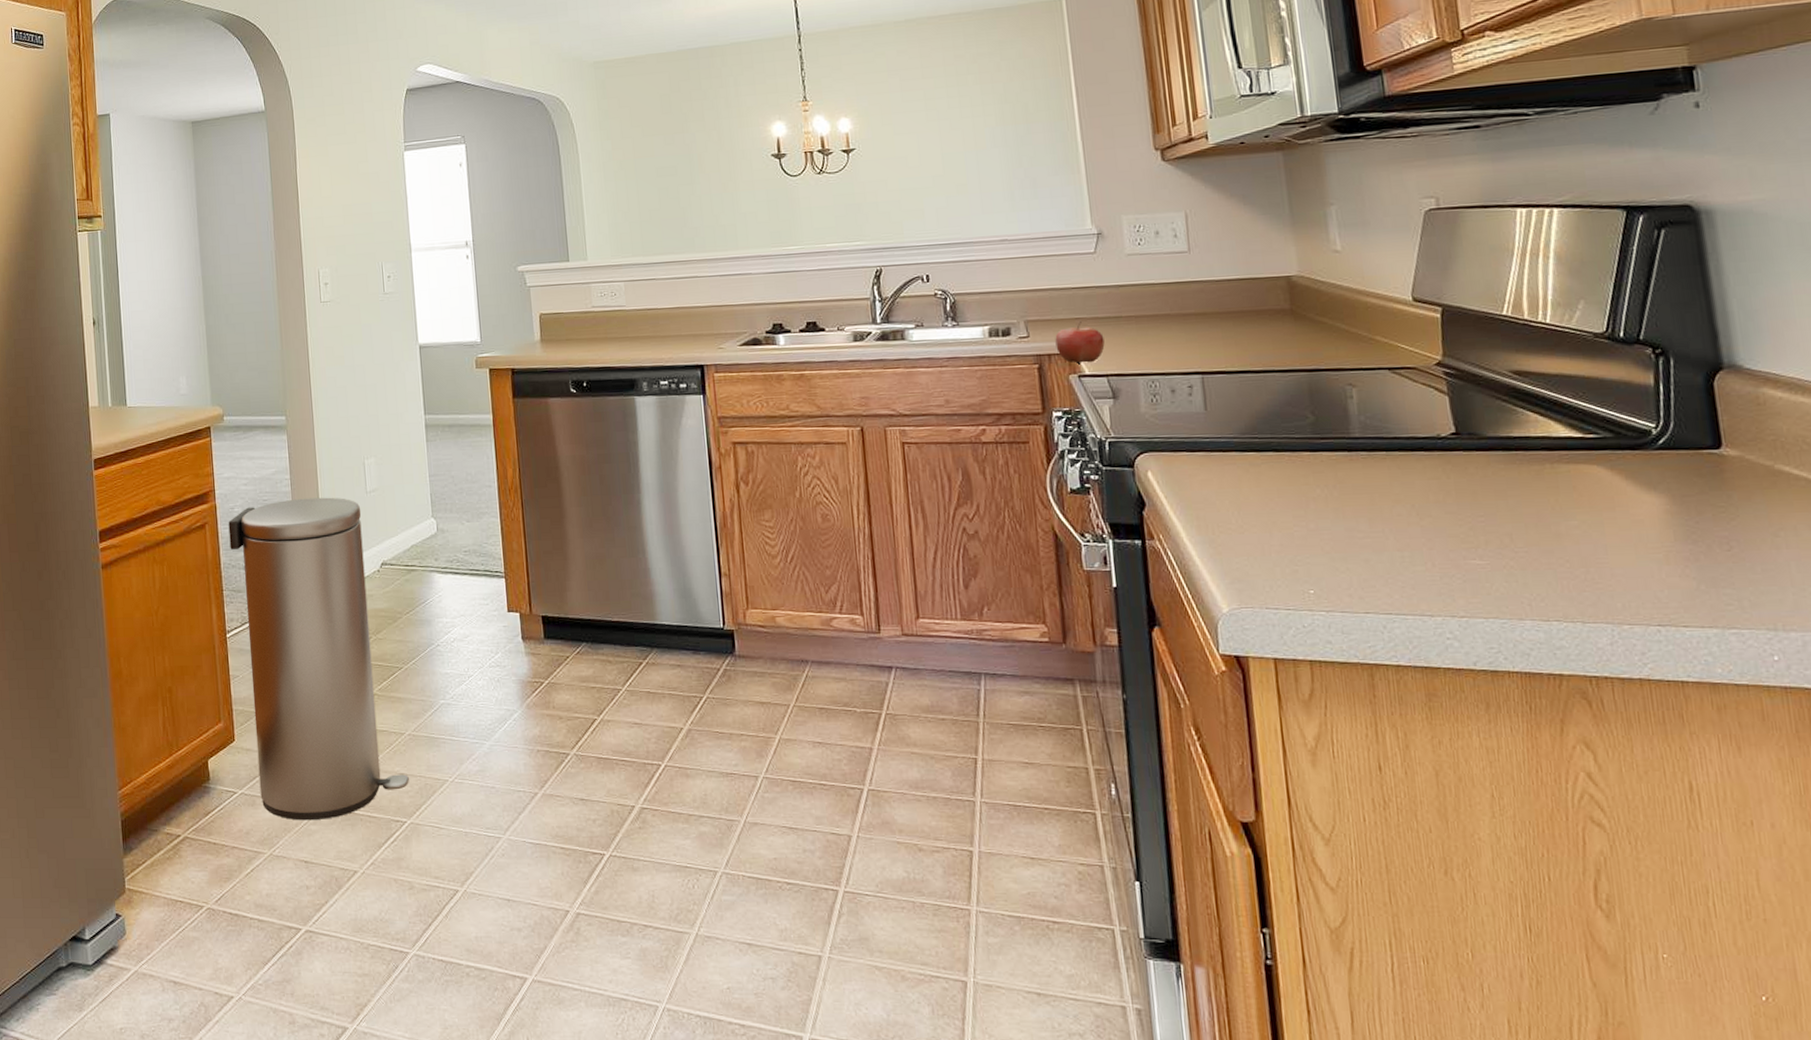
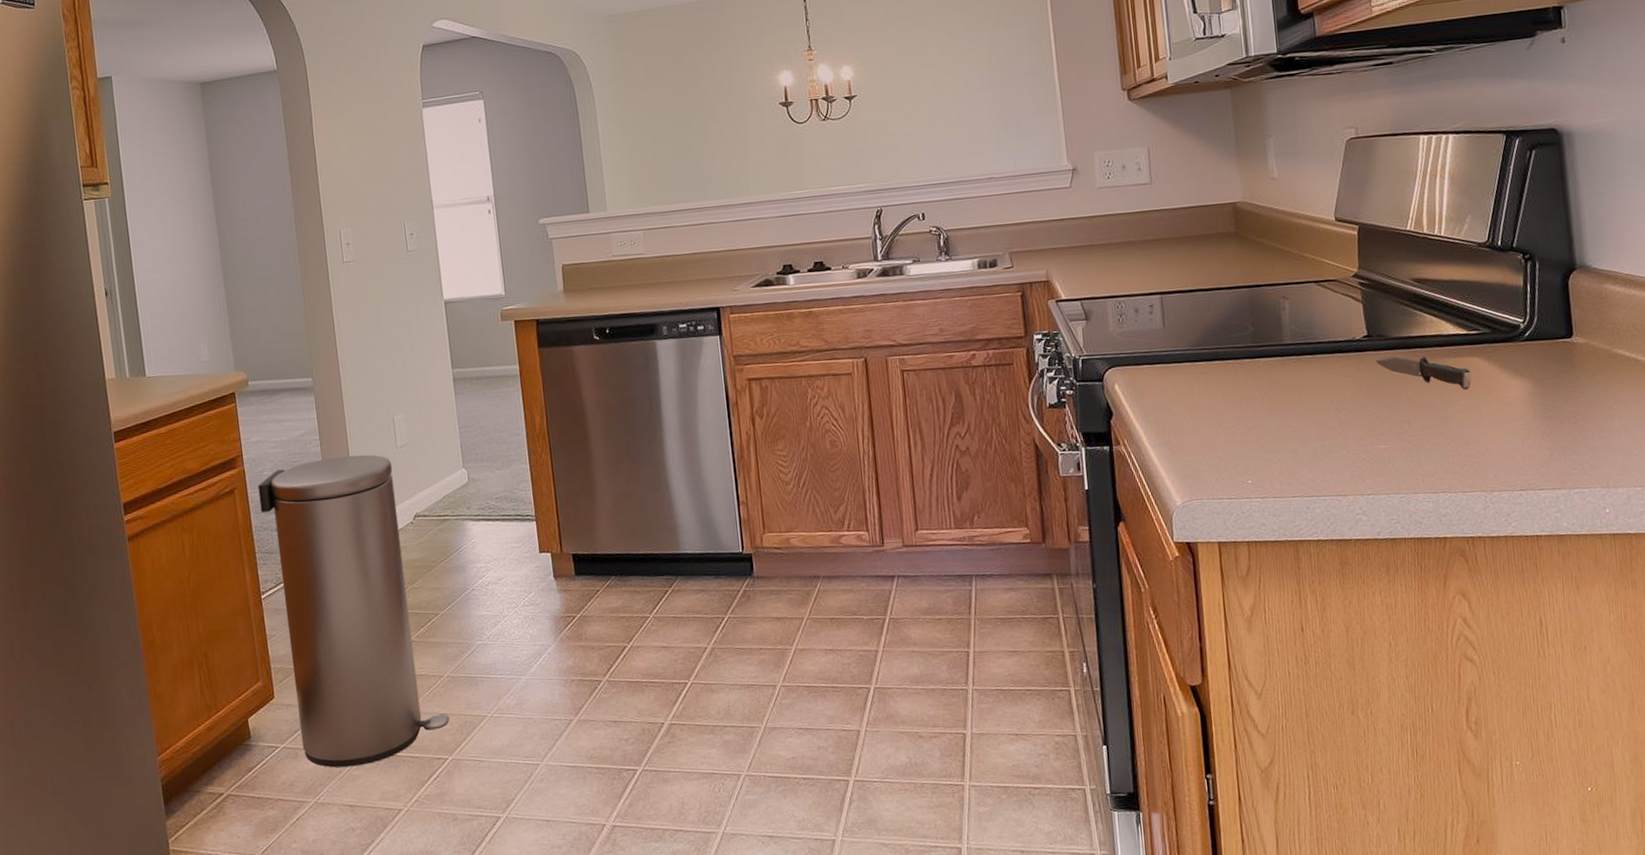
fruit: present [1055,320,1105,364] -> none [1035,250,1079,290]
knife: none [1465,458,1590,503] -> present [1375,356,1472,391]

